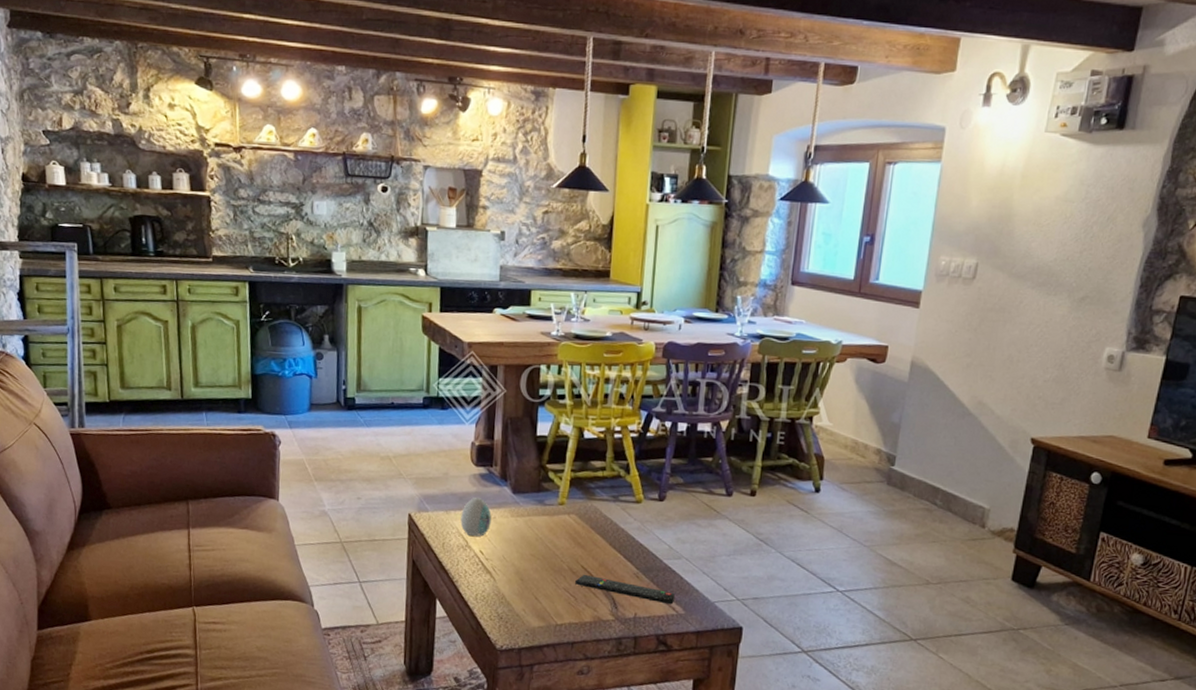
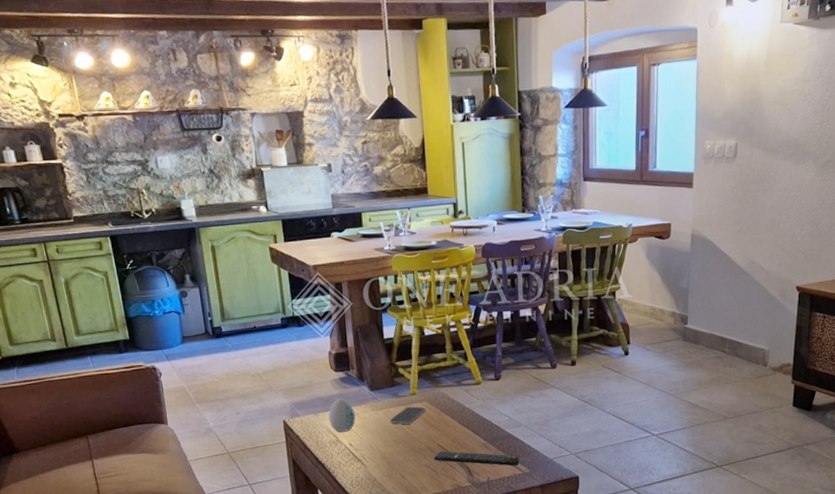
smartphone: none [530,517,574,538] -> present [389,406,426,424]

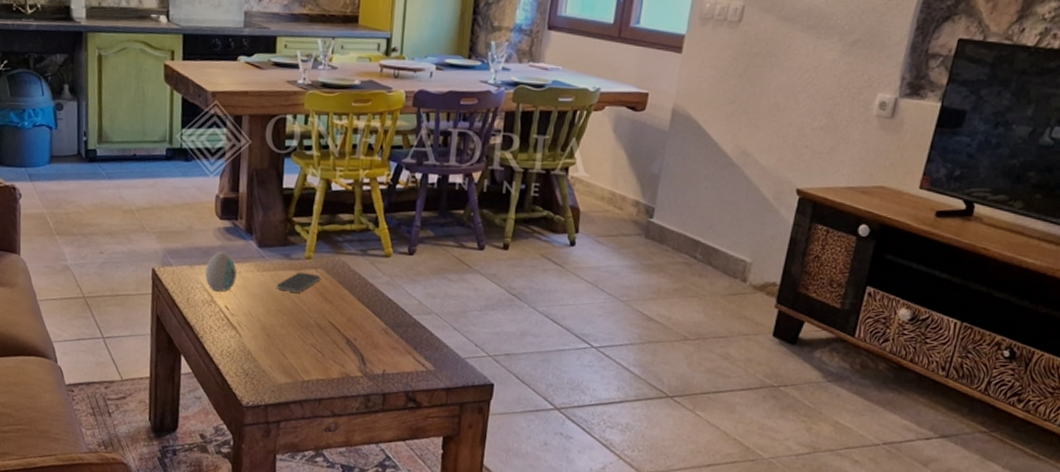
remote control: present [434,450,519,466] -> none [322,329,425,361]

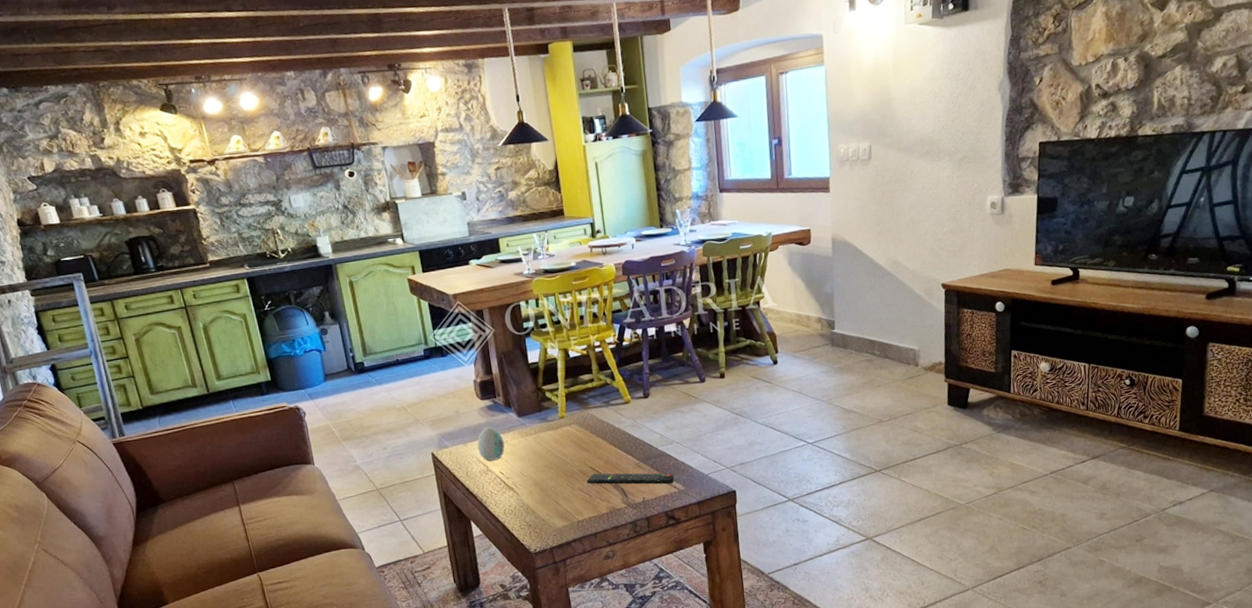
smartphone: present [276,272,321,293] -> none [539,430,576,449]
remote control: none [322,329,425,361] -> present [587,473,674,485]

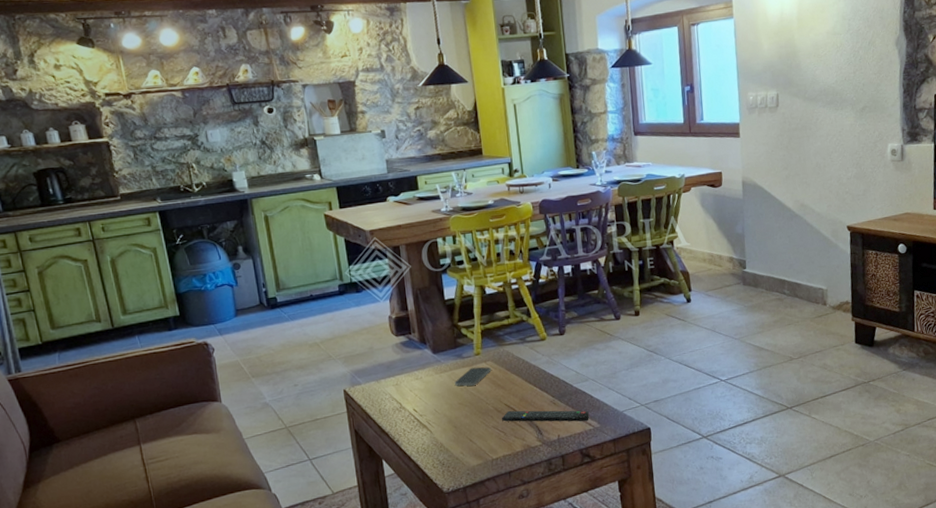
decorative egg: present [477,426,505,461] -> none [391,362,419,398]
smartphone: none [539,430,576,449] -> present [454,367,491,386]

